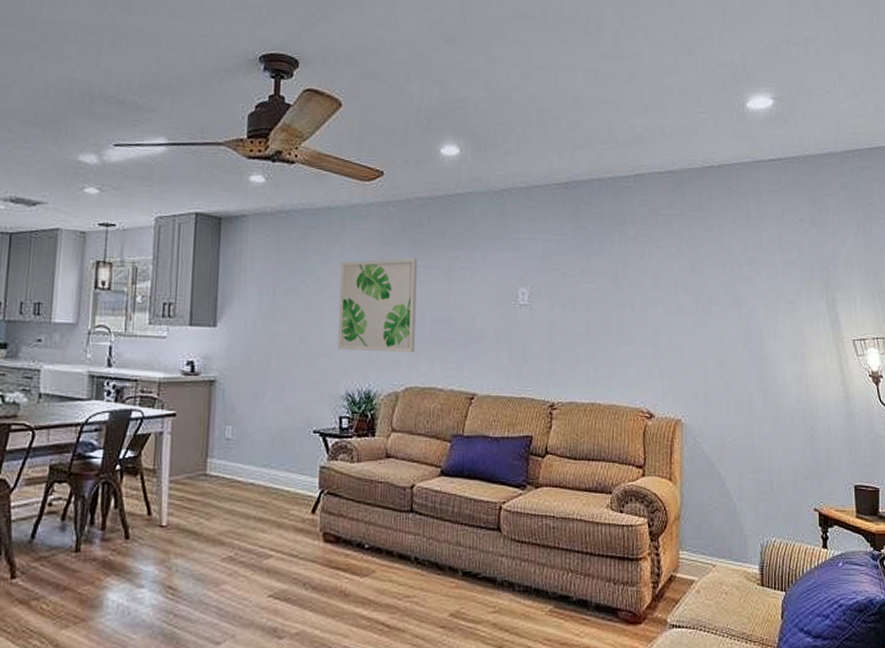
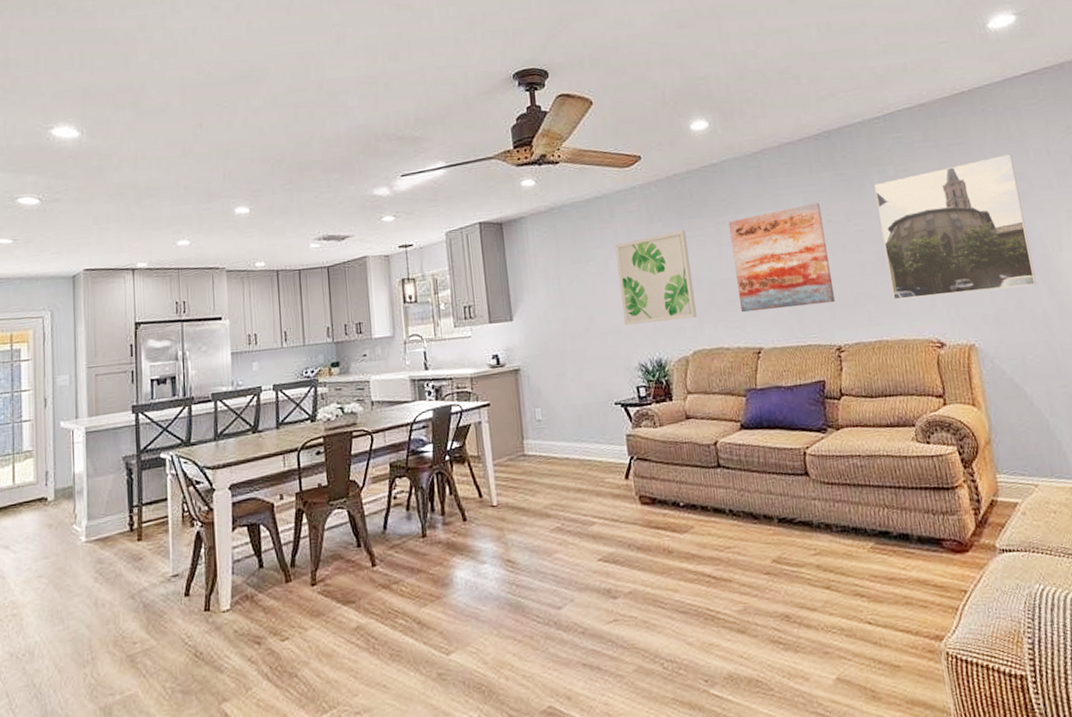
wall art: none [461,252,558,358] -> present [728,202,836,313]
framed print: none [612,236,748,370] -> present [873,154,1037,300]

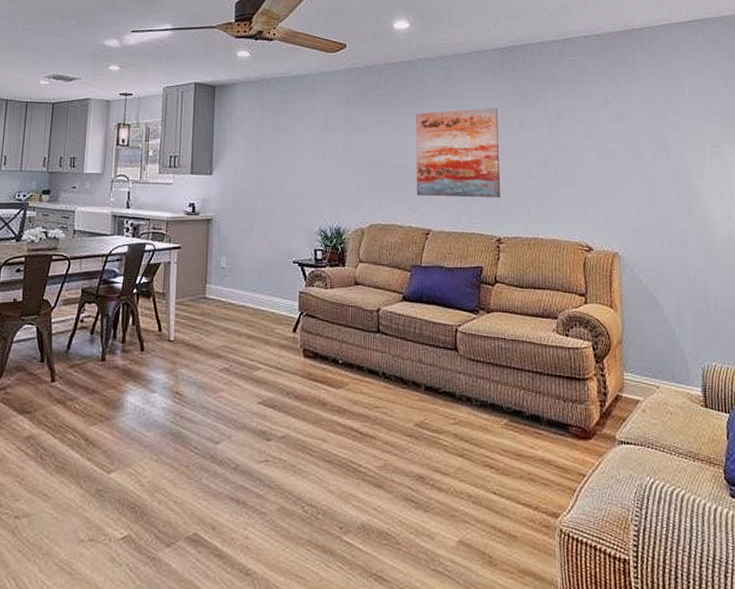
wall art: present [614,229,697,325] -> none [311,114,377,194]
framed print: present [873,154,1037,300] -> none [547,89,678,208]

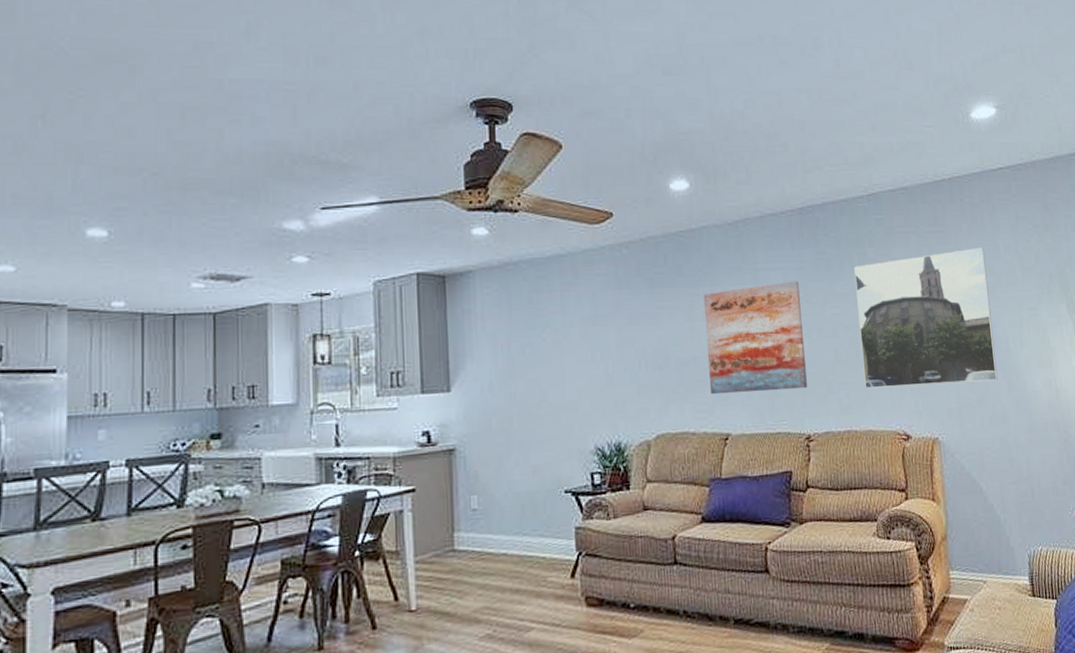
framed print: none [547,89,678,208] -> present [853,247,998,389]

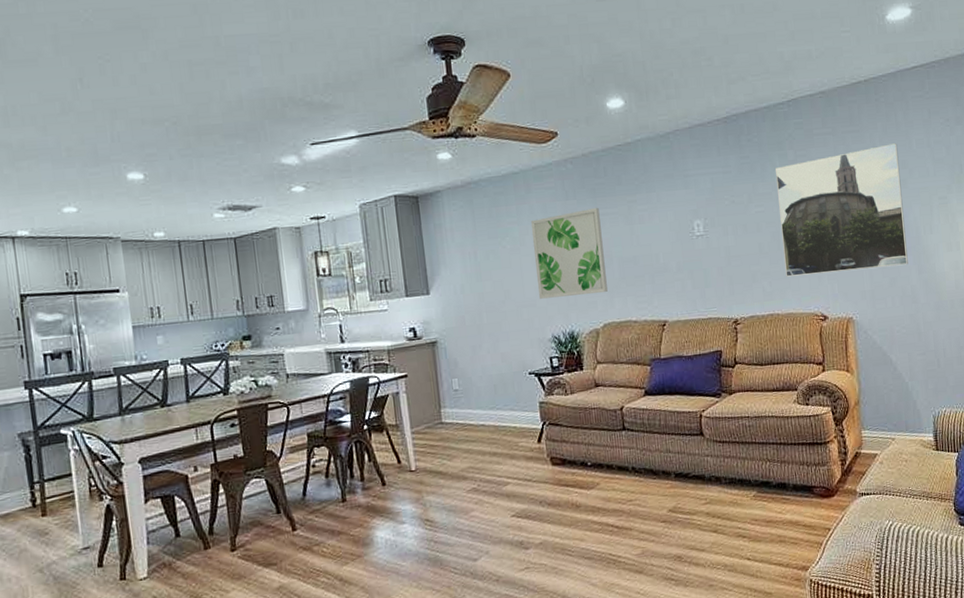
wall art: none [576,299,662,403] -> present [530,207,608,299]
wall art: present [703,280,808,395] -> none [639,184,735,288]

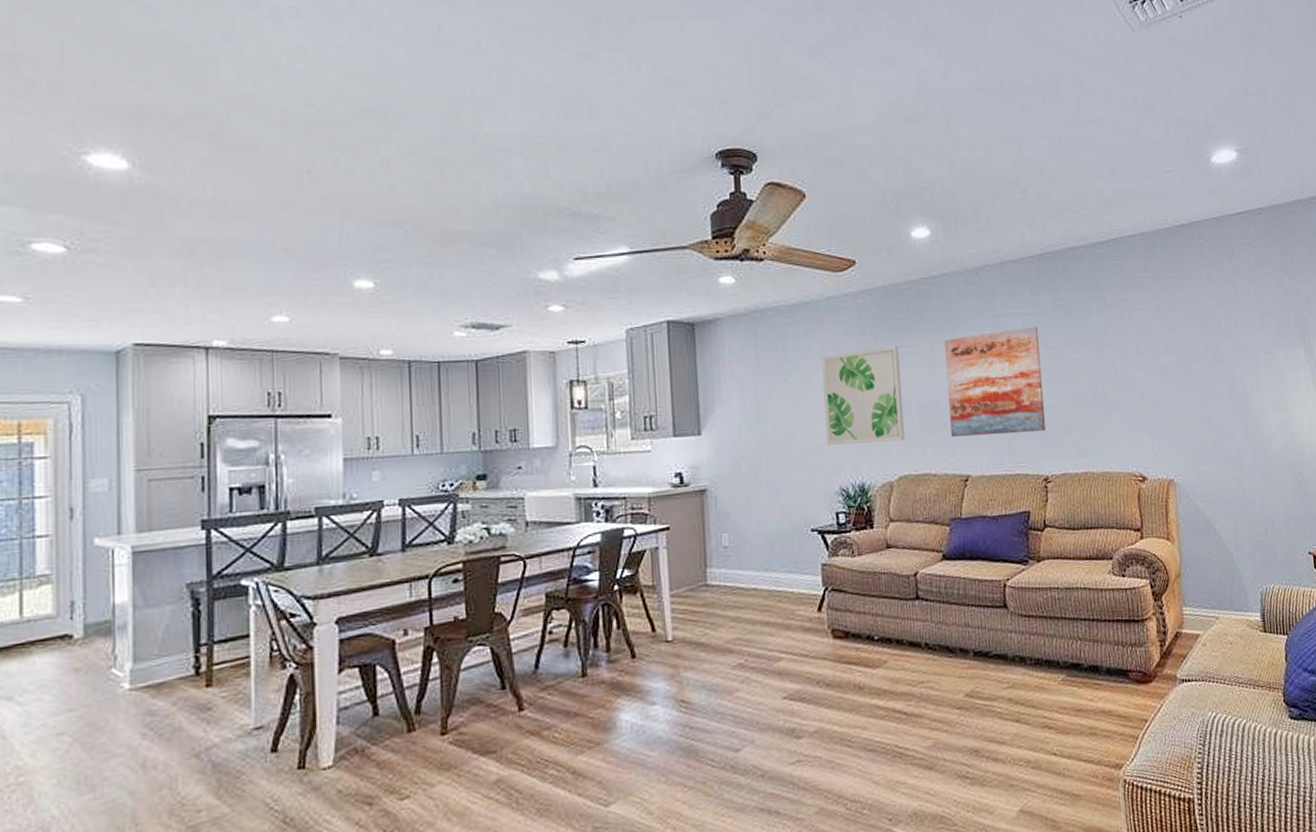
wall art: none [639,184,735,288] -> present [943,326,1047,438]
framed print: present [774,143,908,277] -> none [1091,292,1234,432]

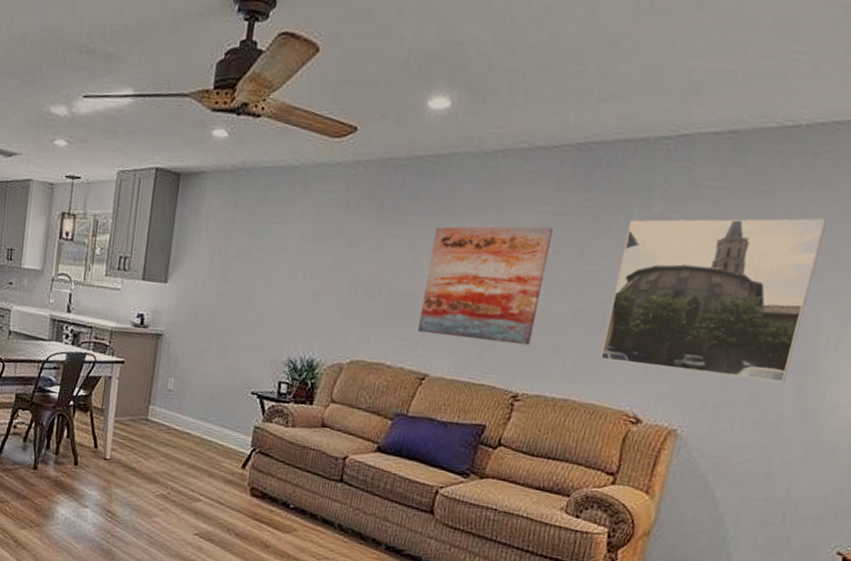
wall art: present [821,345,905,445] -> none [284,224,383,325]
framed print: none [1091,292,1234,432] -> present [600,218,827,383]

